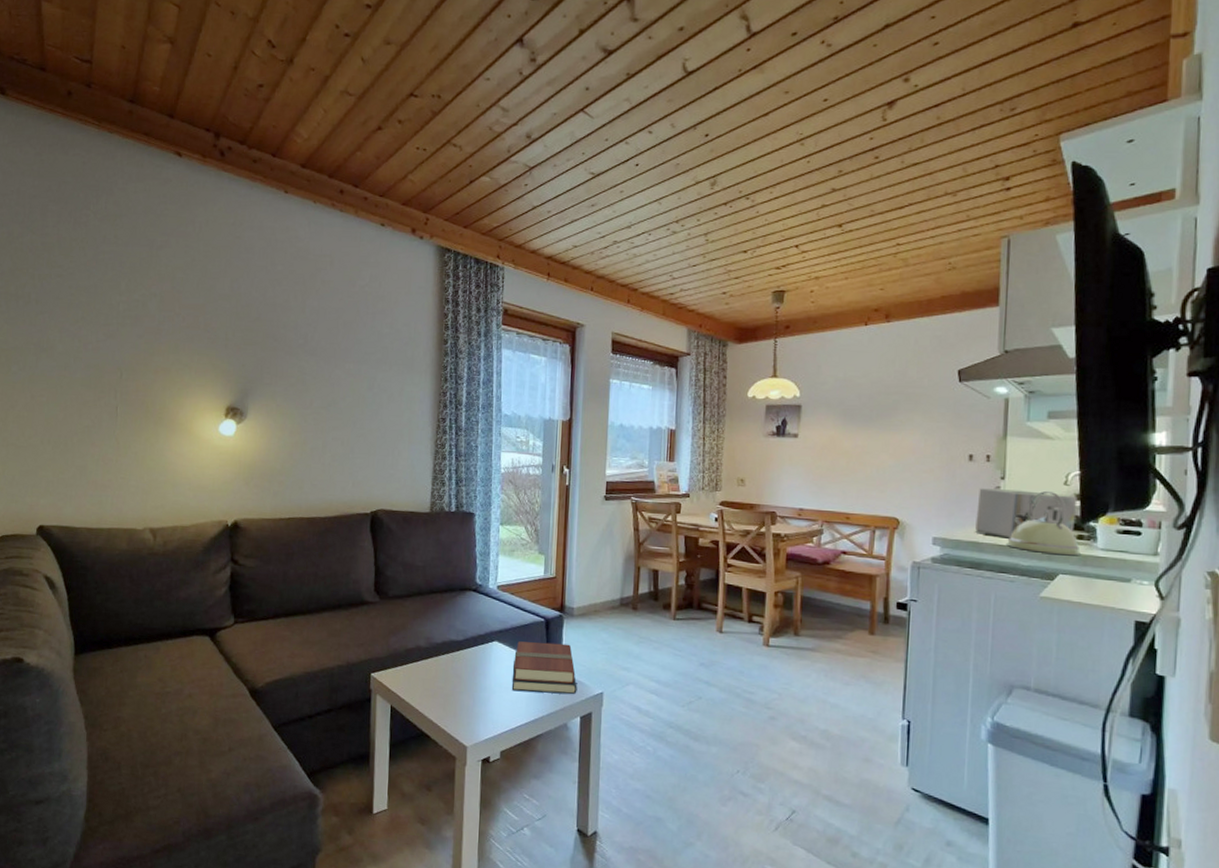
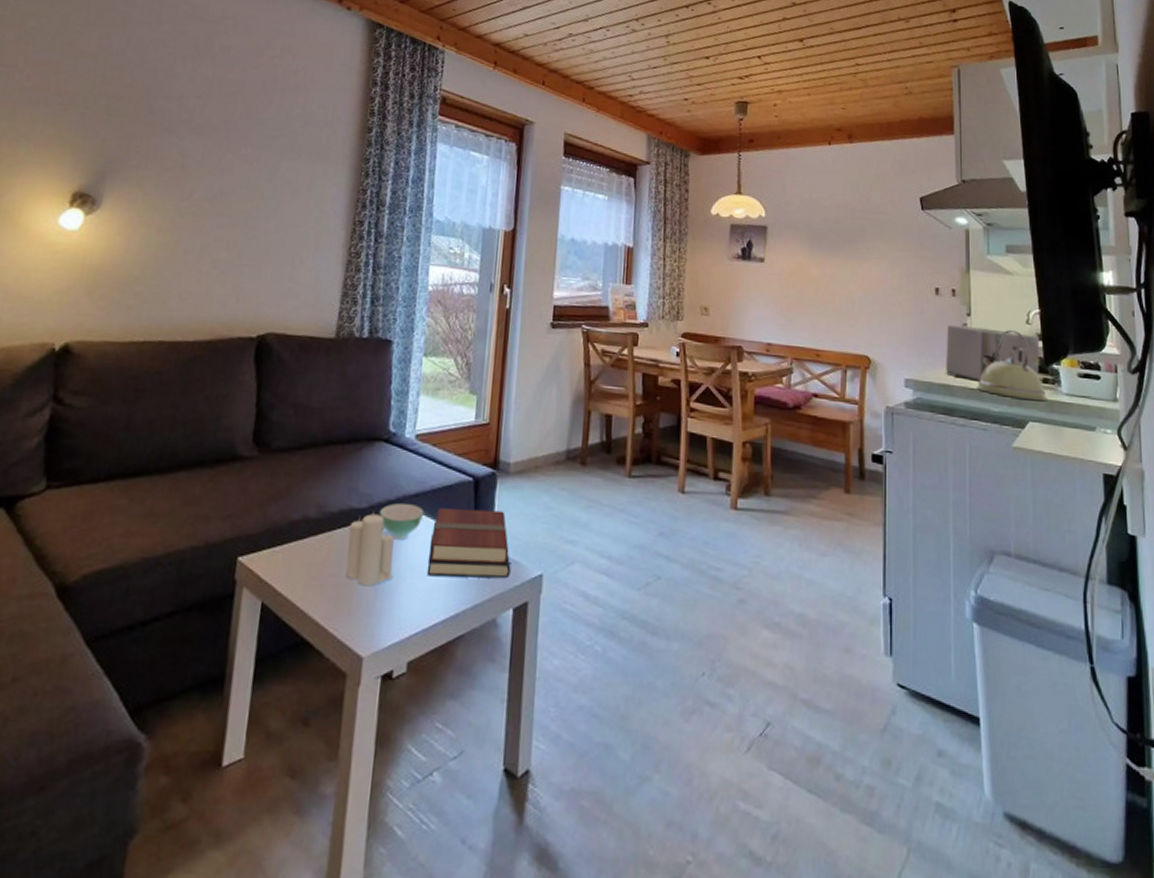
candle: none [450,642,486,697] -> present [345,510,394,587]
bowl: none [472,636,507,664] -> present [379,502,425,540]

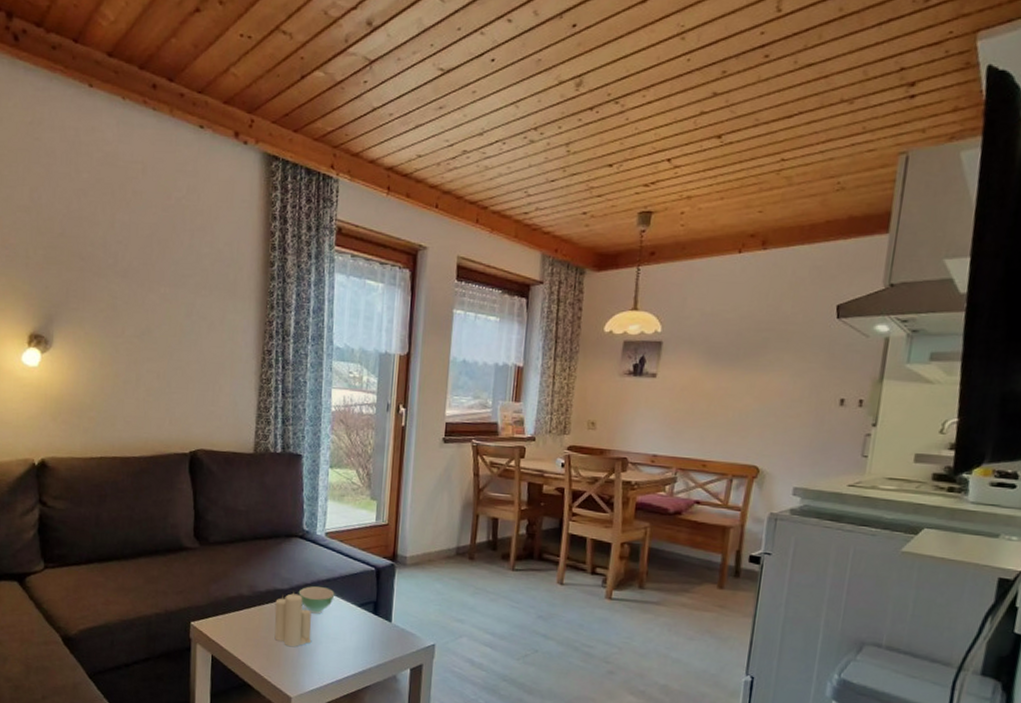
books: present [427,508,511,579] -> none [339,591,408,646]
toaster: present [946,325,1040,383] -> none [839,435,953,491]
kettle: present [977,329,1047,402] -> none [871,439,949,510]

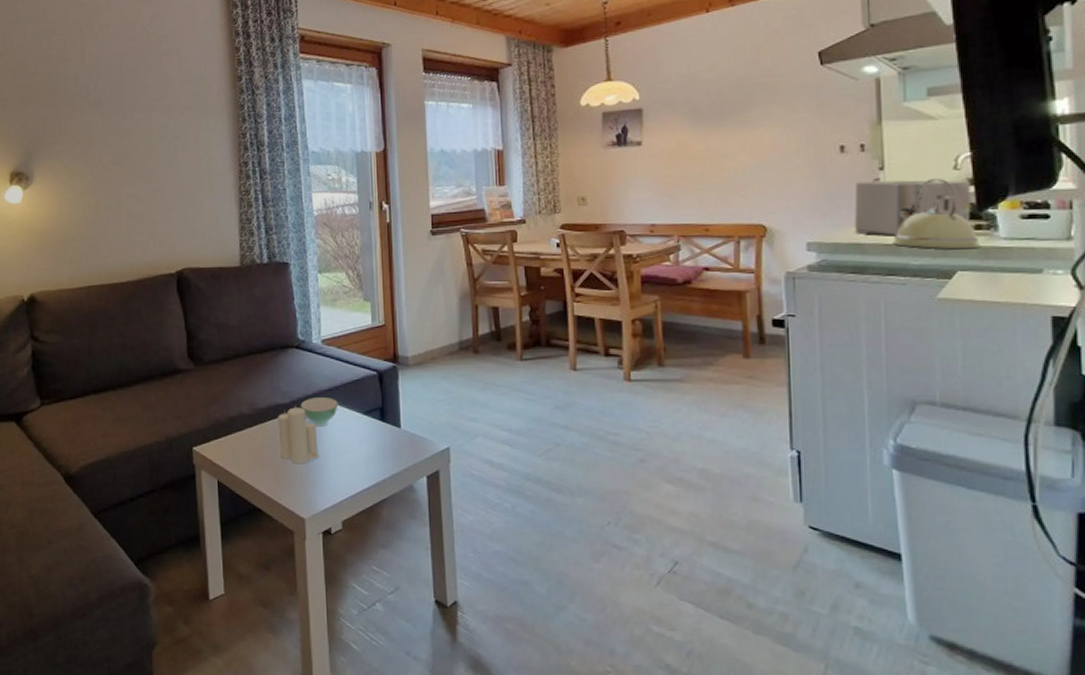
toaster: none [839,435,953,491] -> present [854,180,971,238]
kettle: none [871,439,949,510] -> present [893,177,980,250]

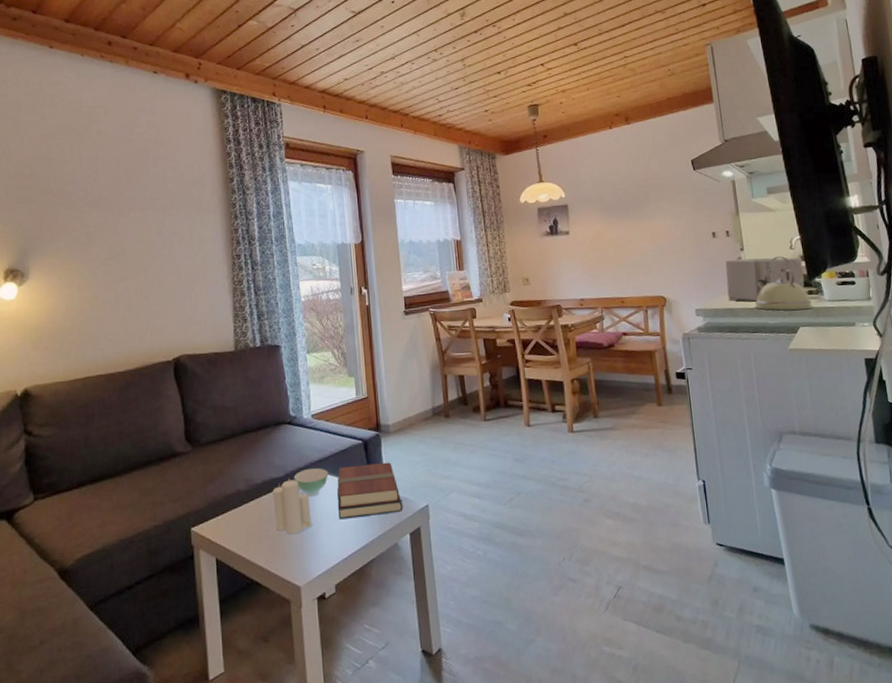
books: none [347,397,421,454] -> present [337,462,403,520]

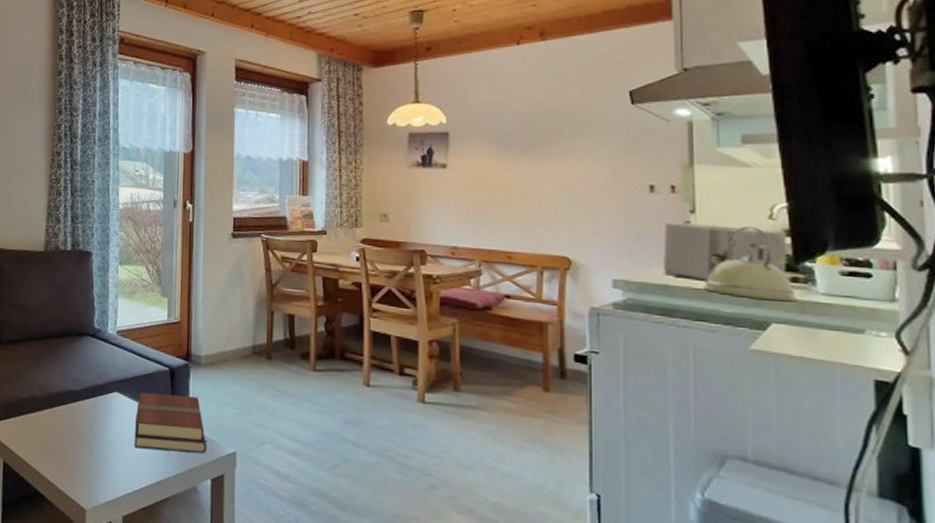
candle: present [272,477,313,535] -> none [67,392,106,454]
bowl: present [293,467,329,497] -> none [91,387,129,418]

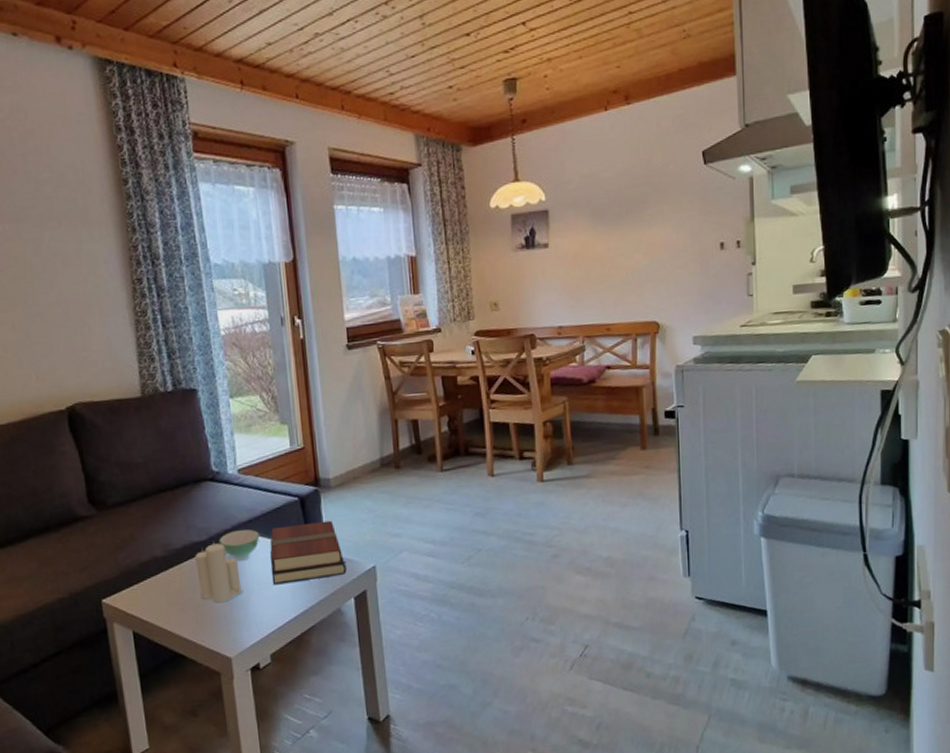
candle: none [67,392,106,454] -> present [195,541,244,604]
bowl: none [91,387,129,418] -> present [218,529,260,561]
toaster: present [663,223,787,283] -> none [732,272,823,328]
kettle: present [704,225,797,302] -> none [762,270,829,337]

